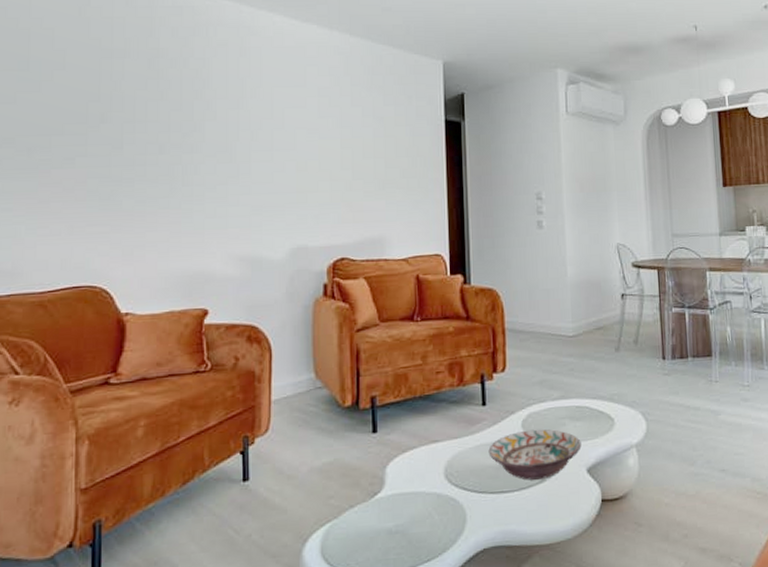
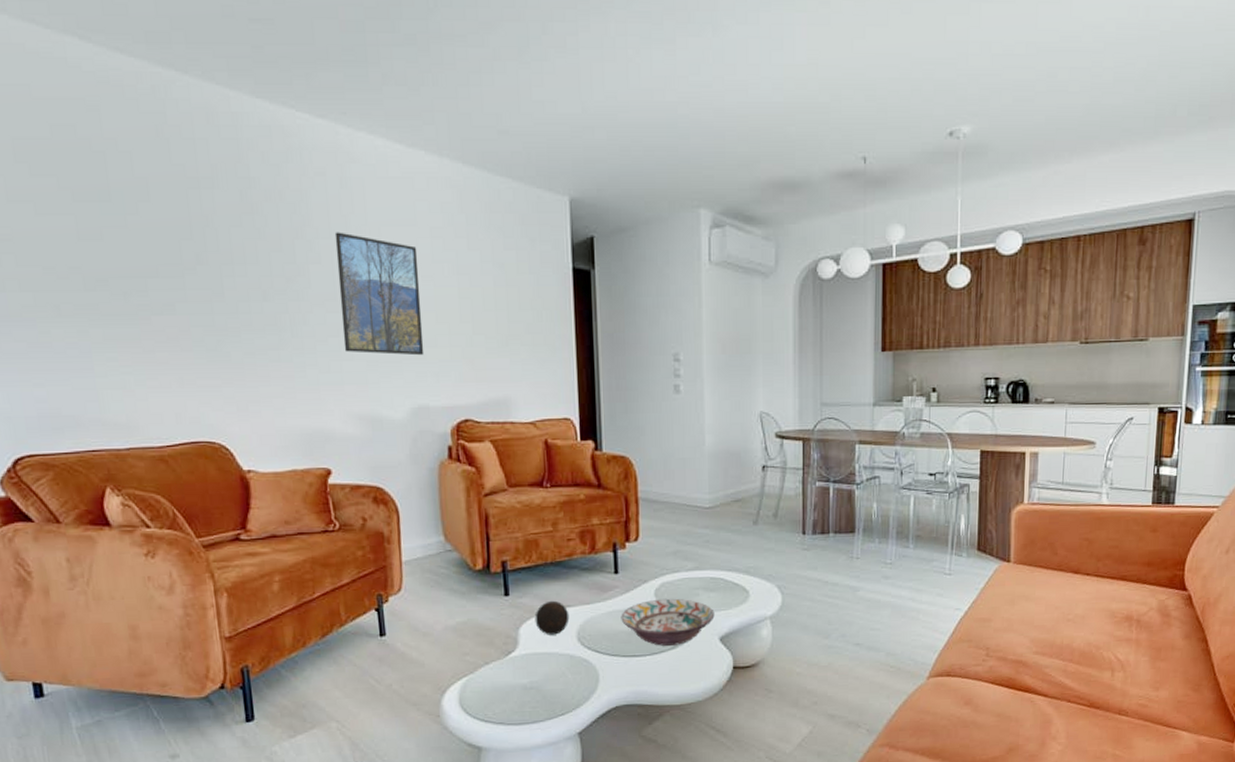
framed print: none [231,93,306,200] -> present [334,232,424,356]
decorative ball: none [402,435,437,473] -> present [534,600,570,635]

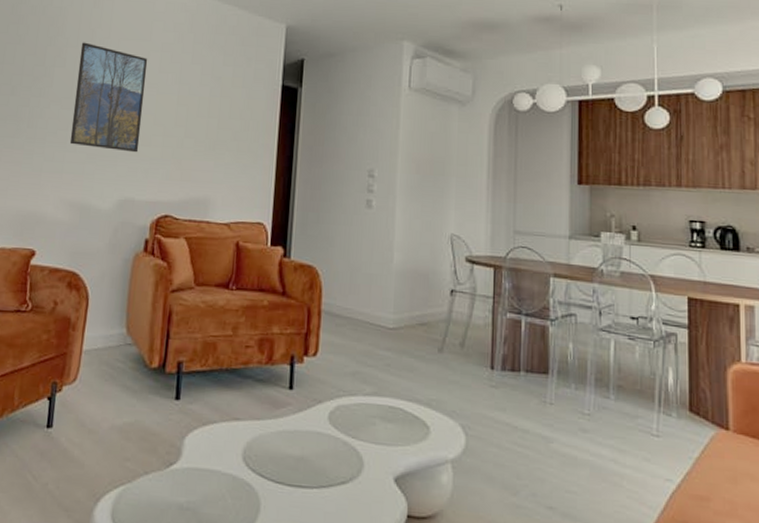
decorative ball: present [534,600,570,635] -> none [201,410,238,450]
decorative bowl: present [621,598,715,646] -> none [290,423,391,481]

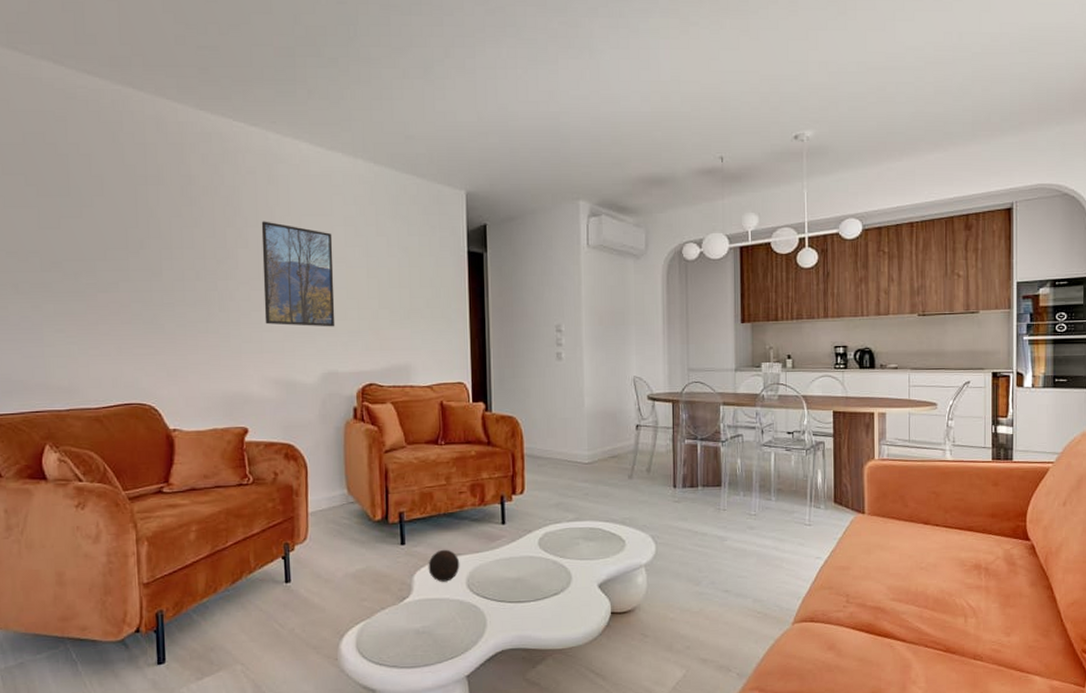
decorative ball: none [201,410,238,450] -> present [428,549,460,582]

